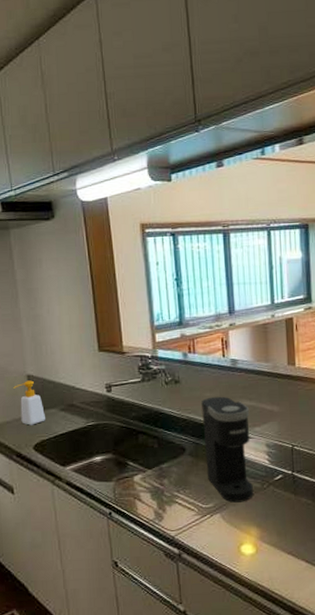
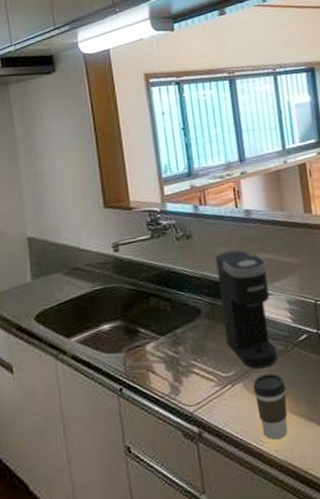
soap bottle: present [12,380,45,425] -> none [11,243,48,294]
coffee cup: none [230,507,260,564] -> present [253,373,288,440]

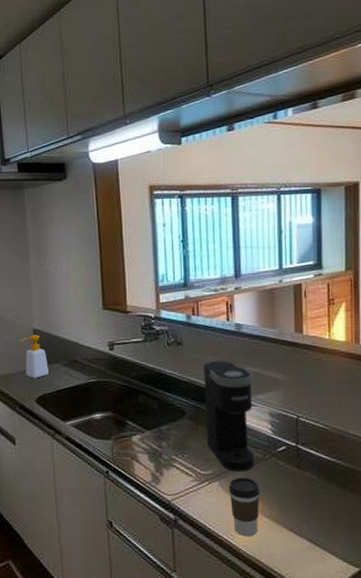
soap bottle: none [11,243,48,294] -> present [19,334,48,379]

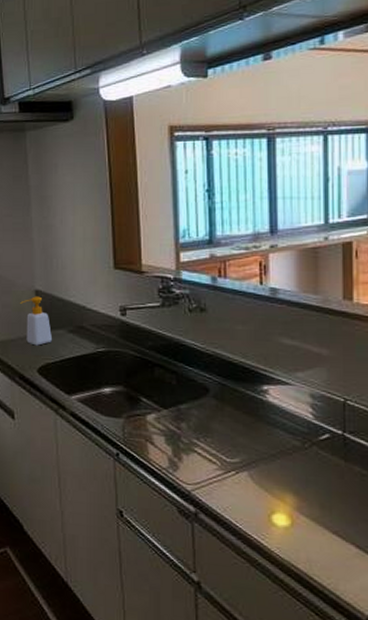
coffee maker: present [203,361,254,472] -> none [231,331,291,462]
coffee cup: present [229,477,260,537] -> none [260,467,298,538]

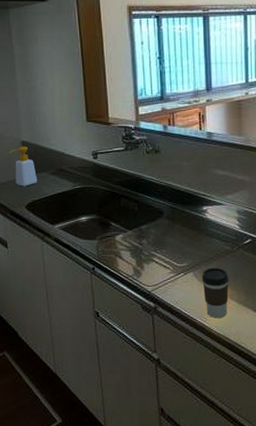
coffee cup: none [260,467,298,538] -> present [202,267,229,319]

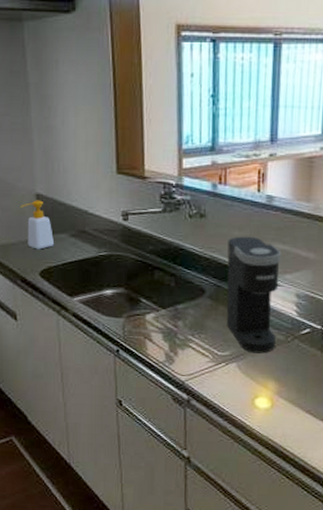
coffee maker: none [179,166,224,263] -> present [226,236,281,354]
coffee cup: present [202,267,229,319] -> none [246,359,279,418]

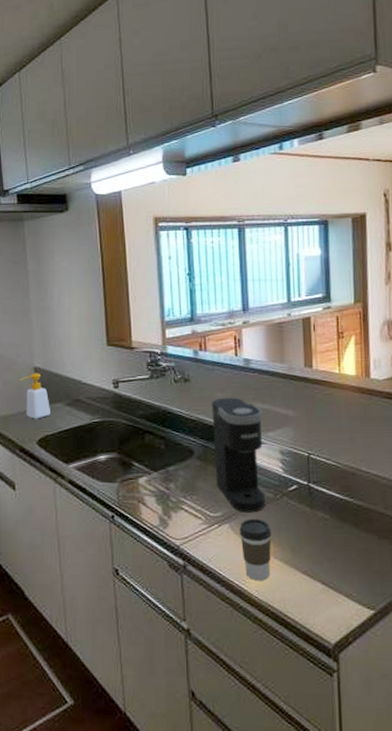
coffee cup: none [246,359,279,418] -> present [239,518,272,582]

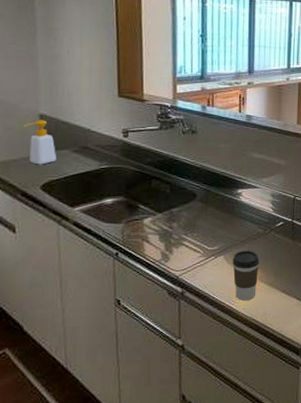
coffee maker: present [212,397,265,513] -> none [215,148,259,246]

